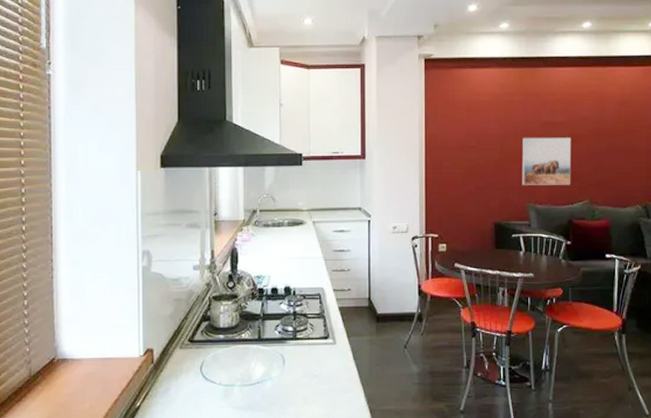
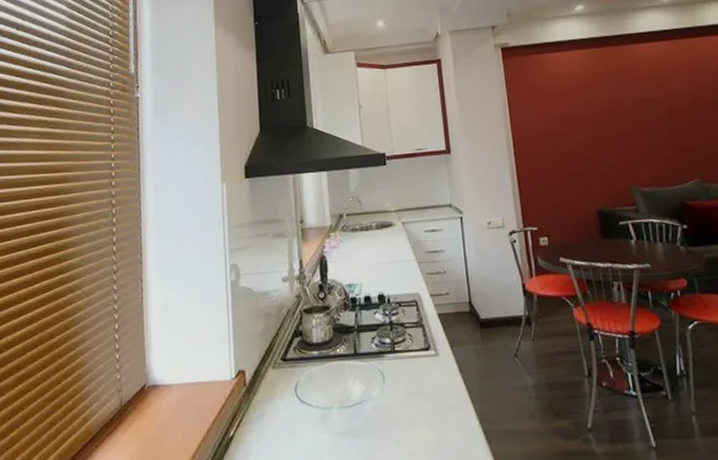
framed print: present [521,137,571,185] -> none [616,113,676,168]

